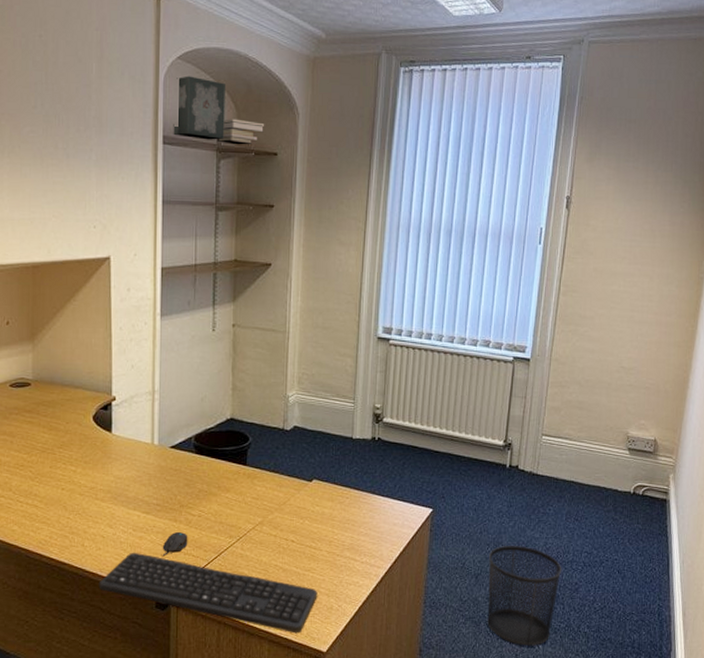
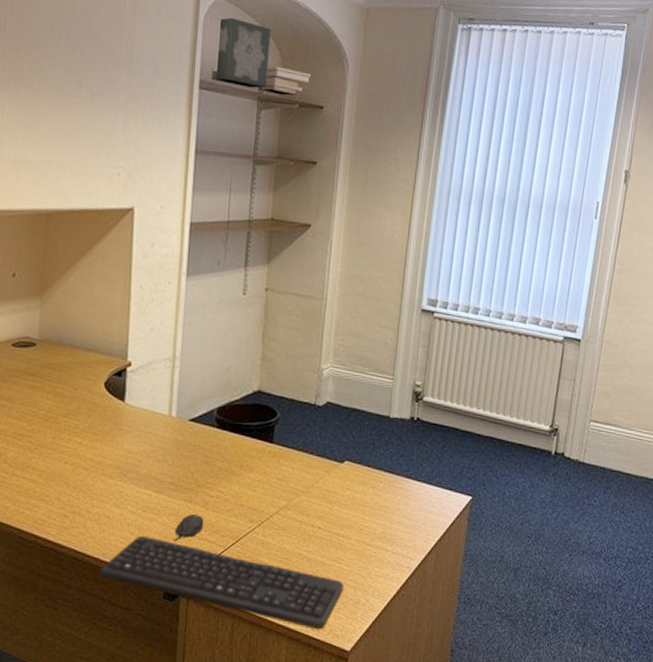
waste bin: present [487,546,562,646] -> none [525,539,606,648]

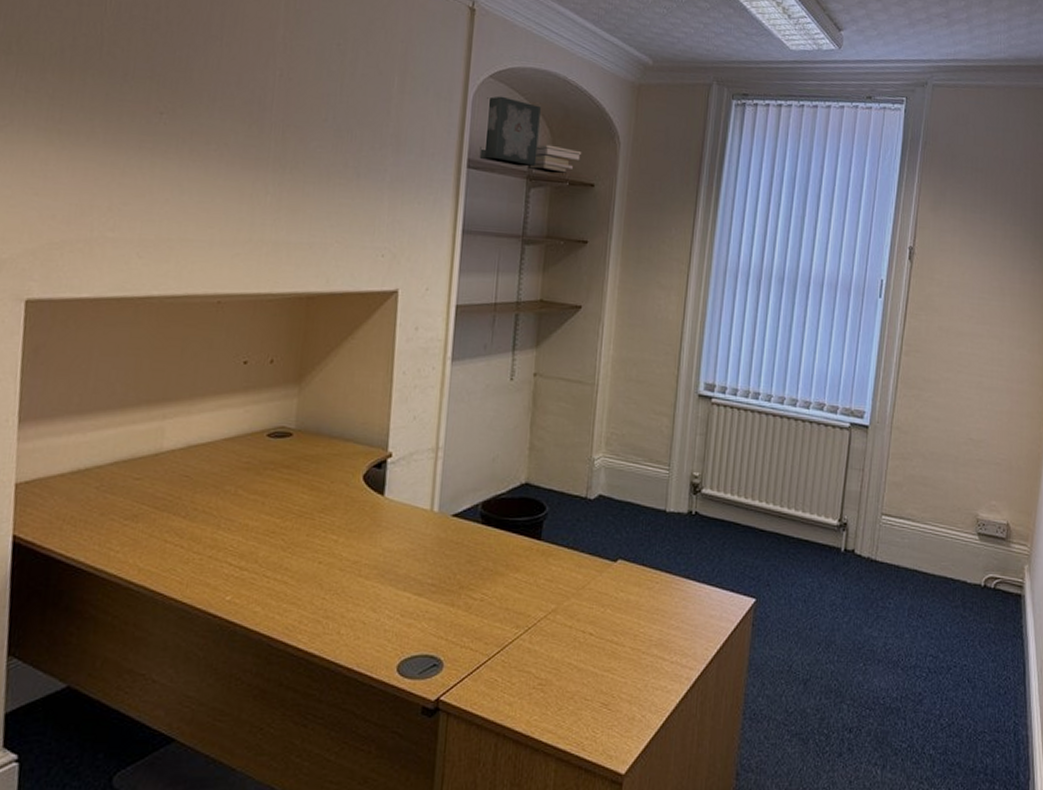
computer keyboard: present [100,535,344,630] -> none [353,643,618,750]
computer mouse: present [174,513,204,541] -> none [433,618,467,650]

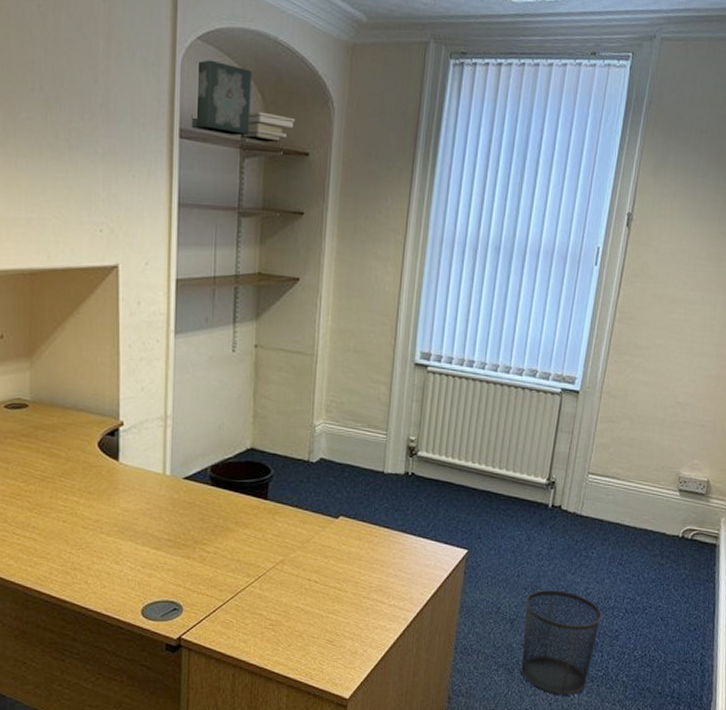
waste bin: none [817,646,904,771] -> present [521,590,603,695]

